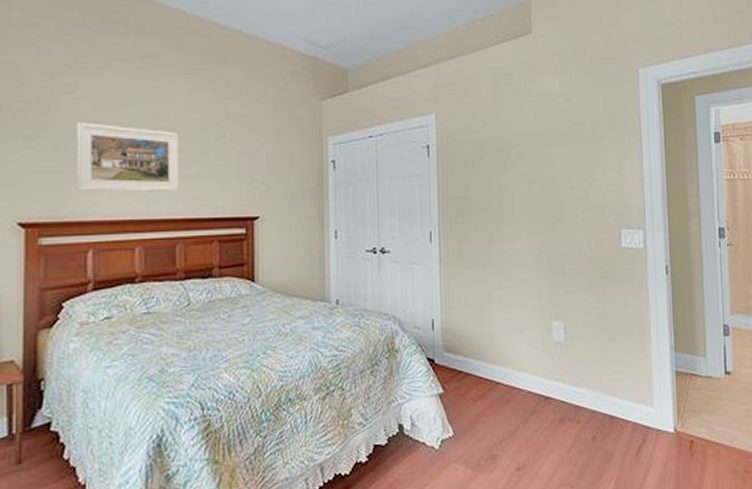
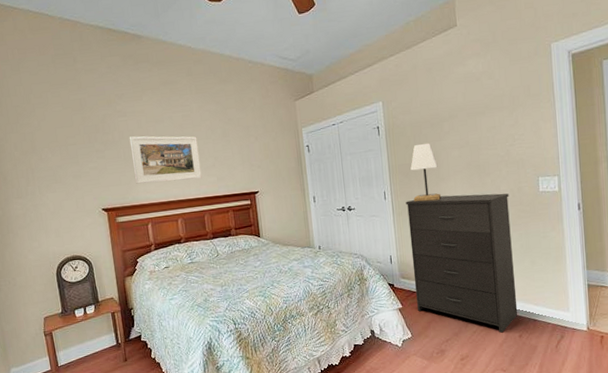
dresser: none [457,243,592,433] -> present [405,193,518,333]
lamp: none [466,173,502,249] -> present [410,143,441,202]

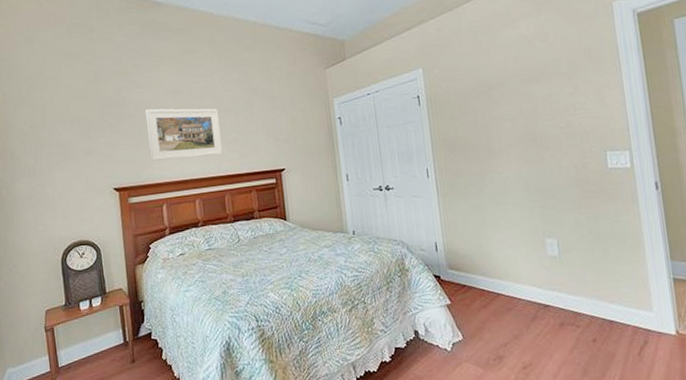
dresser: present [405,193,518,333] -> none [451,170,590,336]
lamp: present [410,143,441,202] -> none [456,113,492,180]

